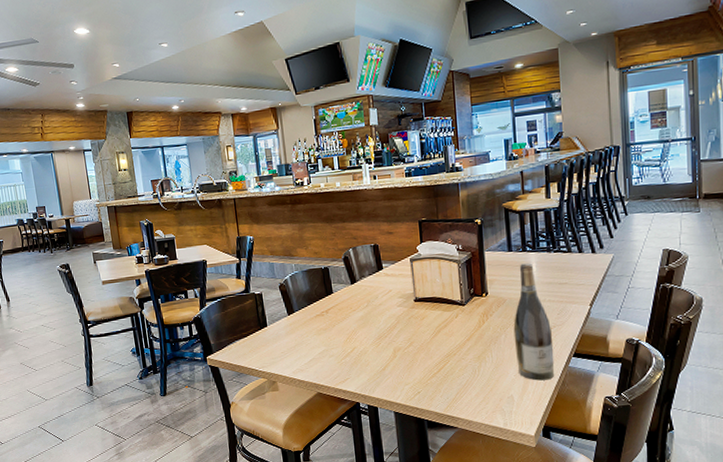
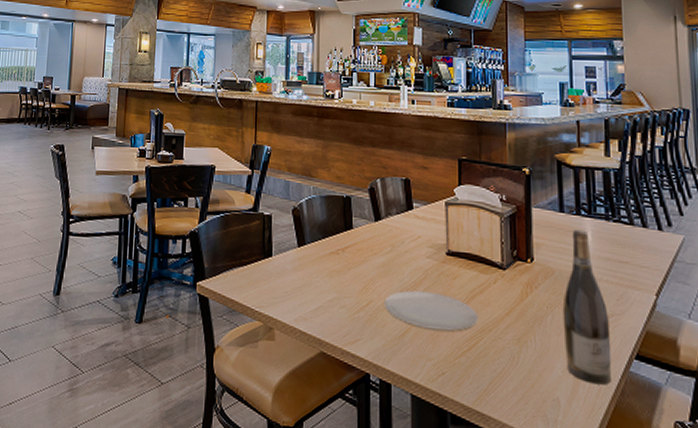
plate: none [366,332,445,363] -> present [384,290,478,333]

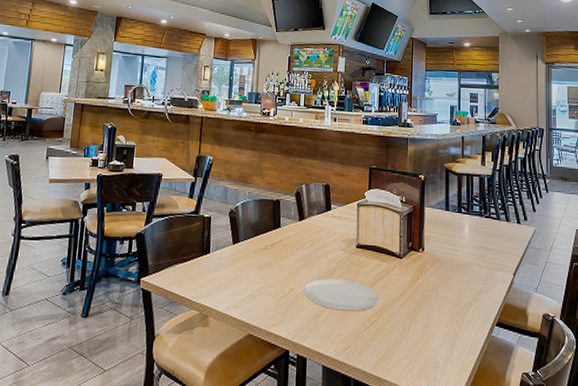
wine bottle: present [562,229,612,385] -> none [444,224,479,348]

